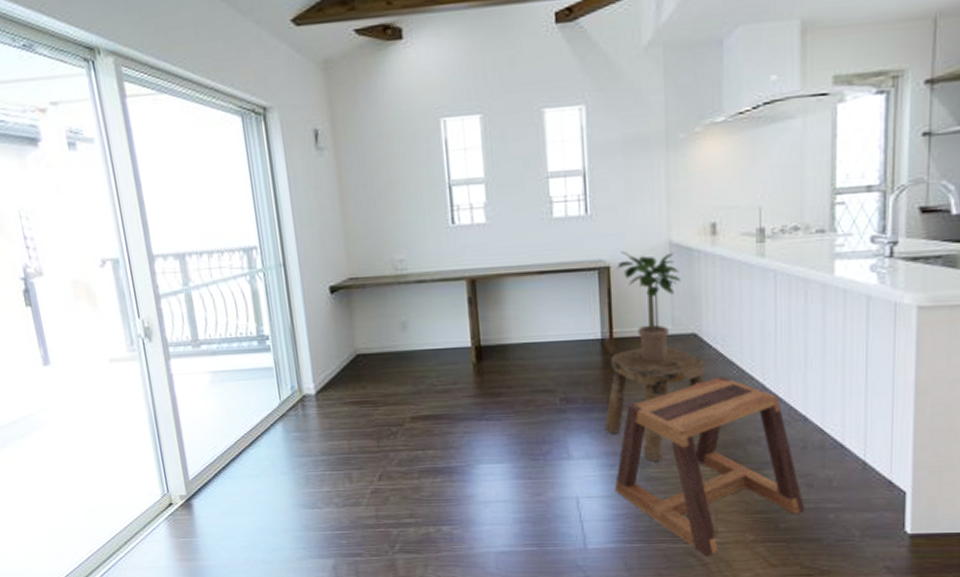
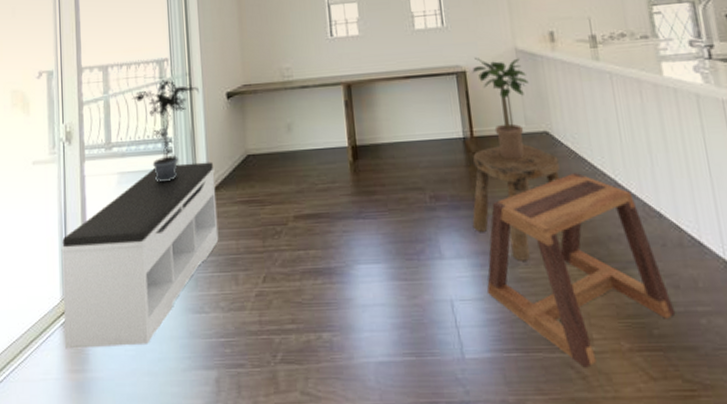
bench: none [155,361,329,540] -> present [61,161,219,349]
potted plant: none [218,268,297,382] -> present [132,77,199,182]

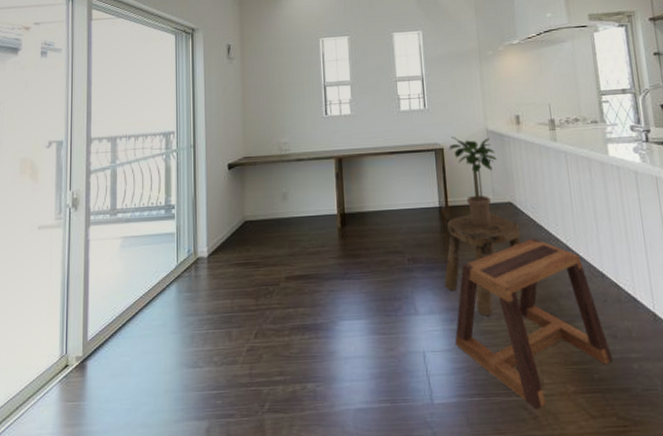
bench: present [61,161,219,349] -> none [62,227,215,405]
potted plant: present [132,77,199,182] -> none [138,149,202,246]

